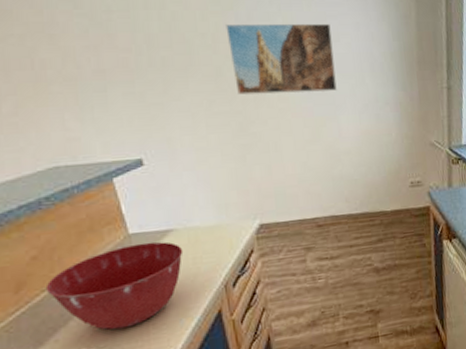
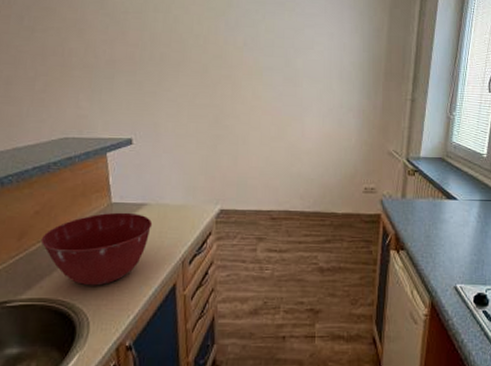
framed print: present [225,23,337,95] -> none [216,28,307,94]

